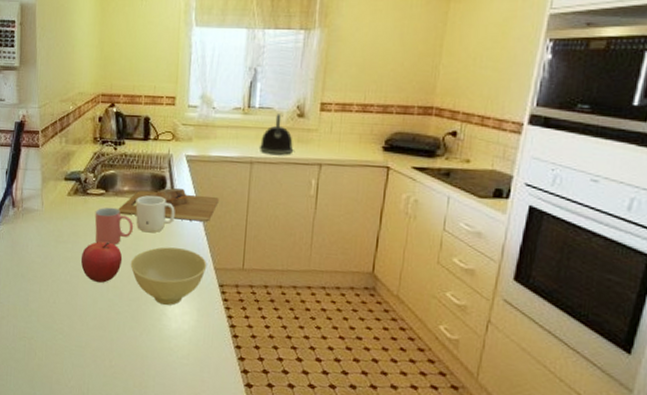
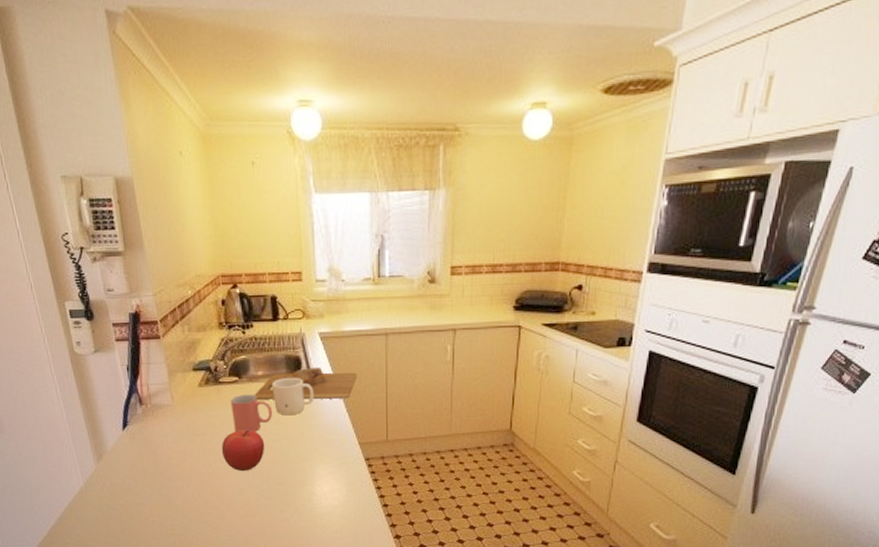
bowl: present [130,247,207,305] -> none [273,428,352,484]
kettle: present [260,114,294,156] -> none [394,281,428,325]

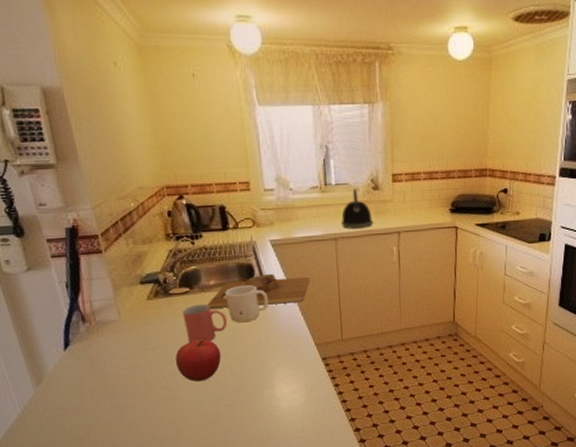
kettle: none [394,281,428,325] -> present [341,188,374,230]

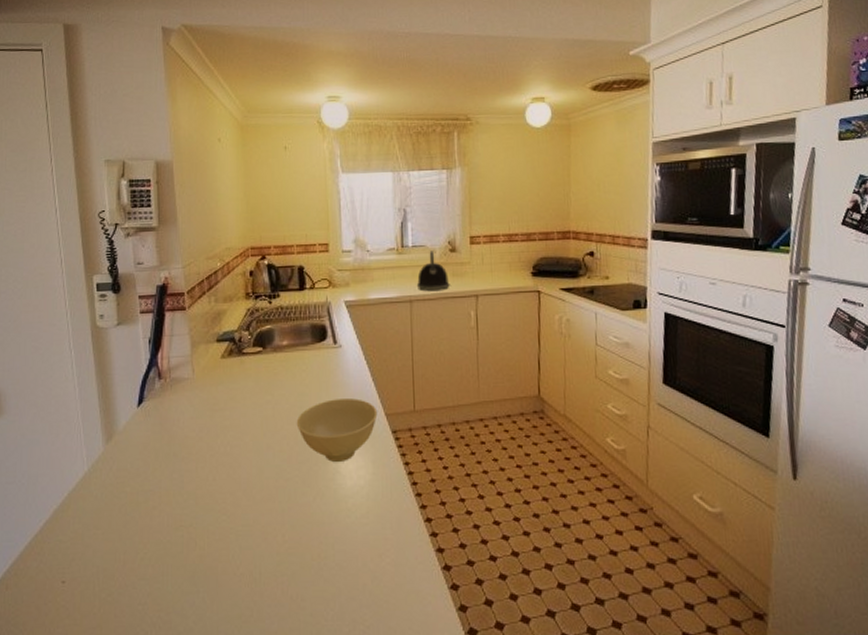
fruit: present [175,339,222,382] -> none [241,402,288,450]
mug: present [182,303,228,343] -> none [253,364,297,406]
cutting board: present [207,273,310,309] -> none [278,335,383,370]
mug: present [225,284,269,323] -> none [296,346,339,387]
bowl: none [230,331,308,388] -> present [296,398,378,462]

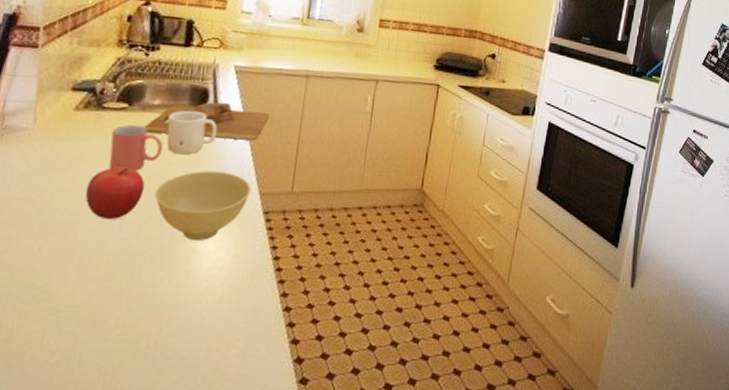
fruit: none [241,402,288,450] -> present [85,166,145,220]
mug: none [253,364,297,406] -> present [109,124,164,171]
cutting board: none [278,335,383,370] -> present [144,102,270,141]
mug: none [296,346,339,387] -> present [166,110,218,155]
kettle: present [417,251,450,292] -> none [317,27,352,71]

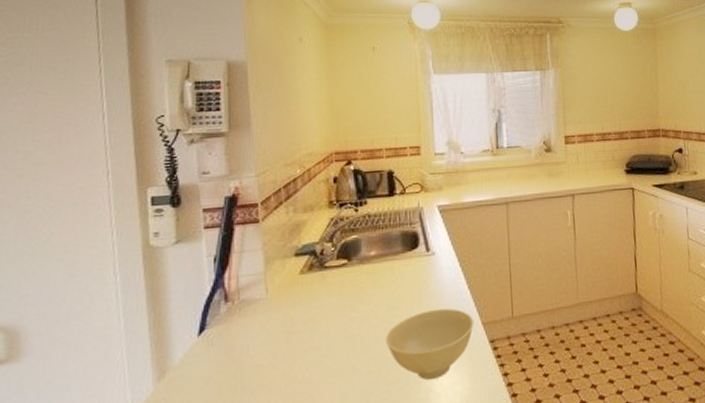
fruit: present [85,166,145,220] -> none [322,319,376,374]
mug: present [109,124,164,171] -> none [337,277,386,324]
cutting board: present [144,102,270,141] -> none [365,241,479,283]
mug: present [166,110,218,155] -> none [385,254,432,300]

